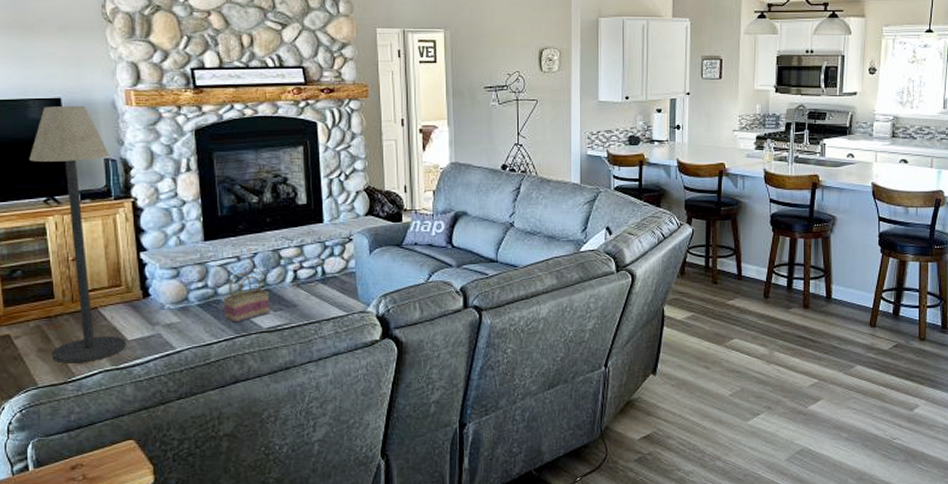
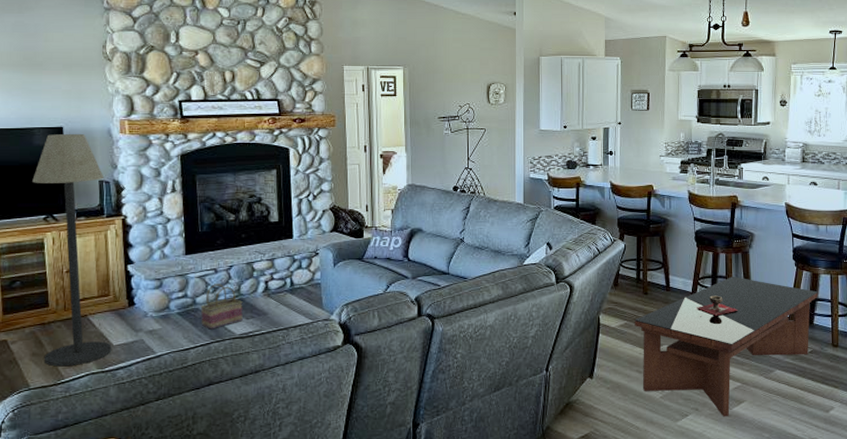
coffee table: none [702,264,905,416] -> present [634,277,818,417]
decorative bowl: none [770,284,816,307] -> present [696,295,737,316]

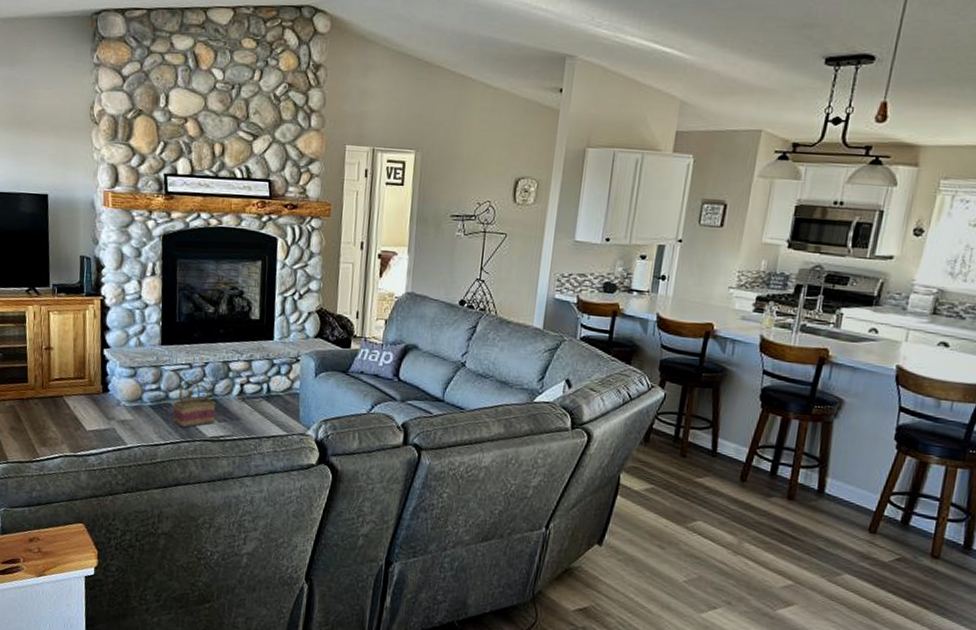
floor lamp: present [32,133,112,367] -> none [17,201,85,445]
coffee table: present [634,277,818,417] -> none [662,450,922,619]
decorative bowl: present [696,295,737,316] -> none [747,470,804,497]

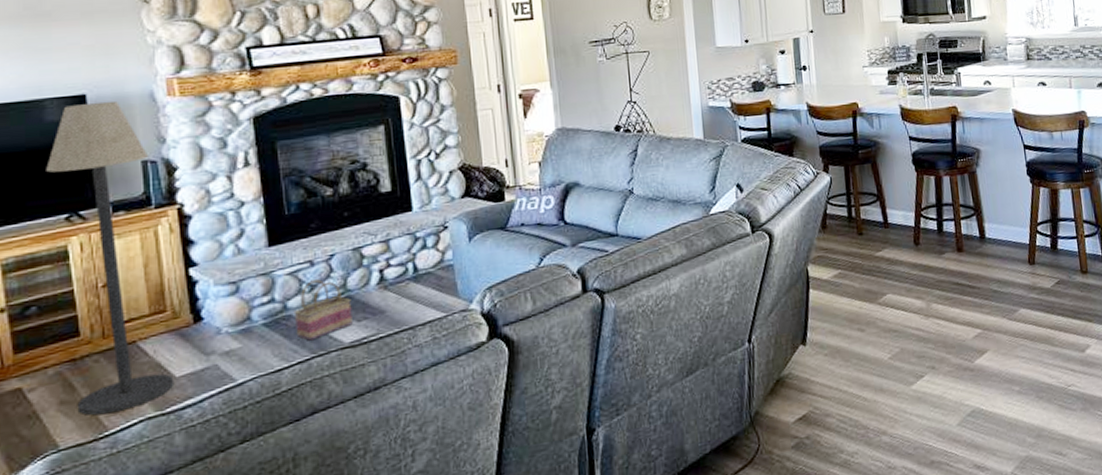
floor lamp: none [17,201,85,445] -> present [46,101,175,416]

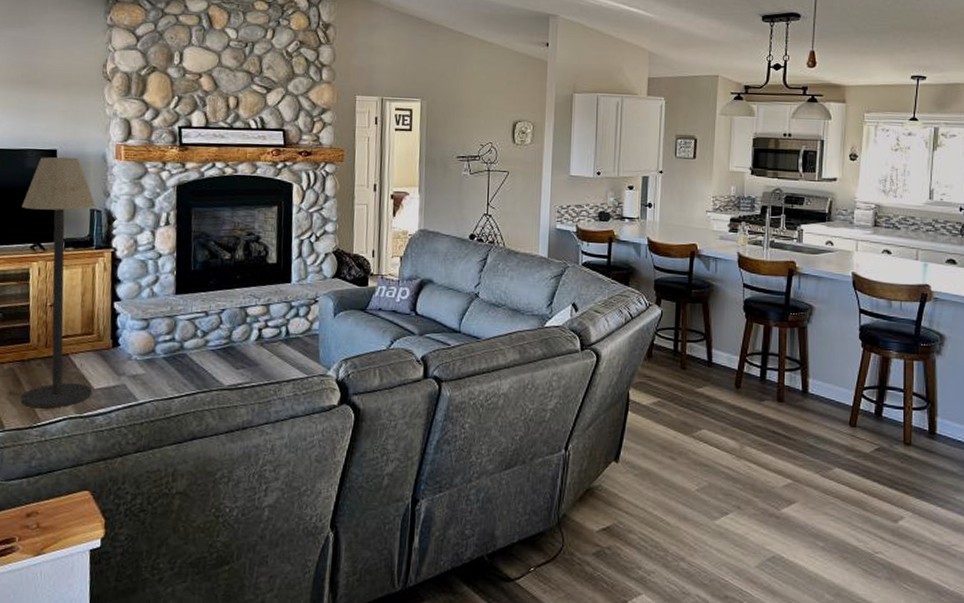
basket: present [293,279,353,341] -> none [188,328,234,378]

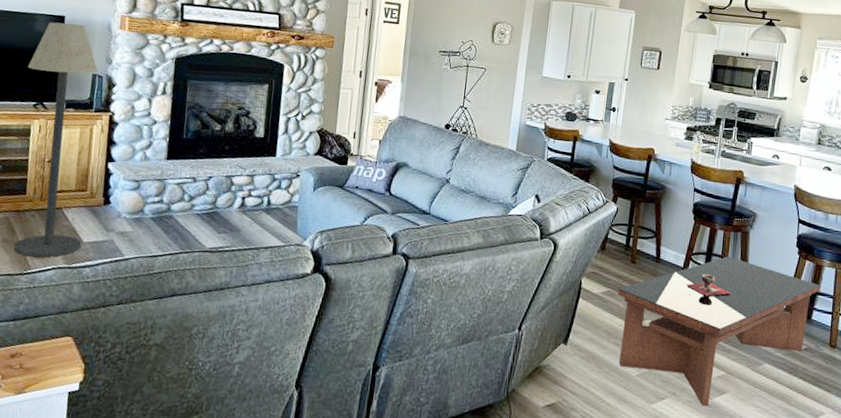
coffee table: none [669,355,888,519] -> present [618,256,819,407]
decorative bowl: none [742,375,791,400] -> present [685,274,730,297]

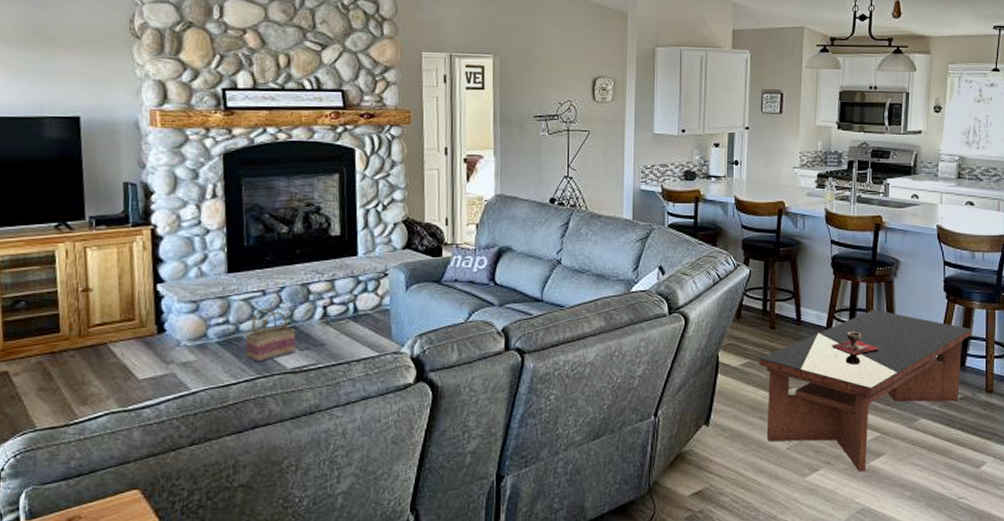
floor lamp: present [13,22,98,257] -> none [41,124,137,404]
basket: none [173,193,217,240] -> present [244,308,296,362]

